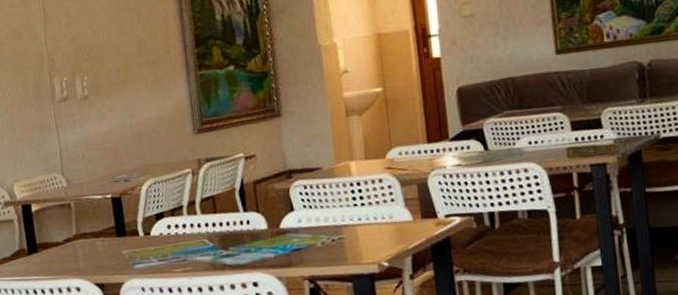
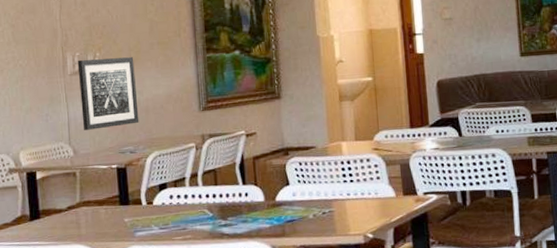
wall art: none [65,79,132,159] -> present [77,57,139,130]

